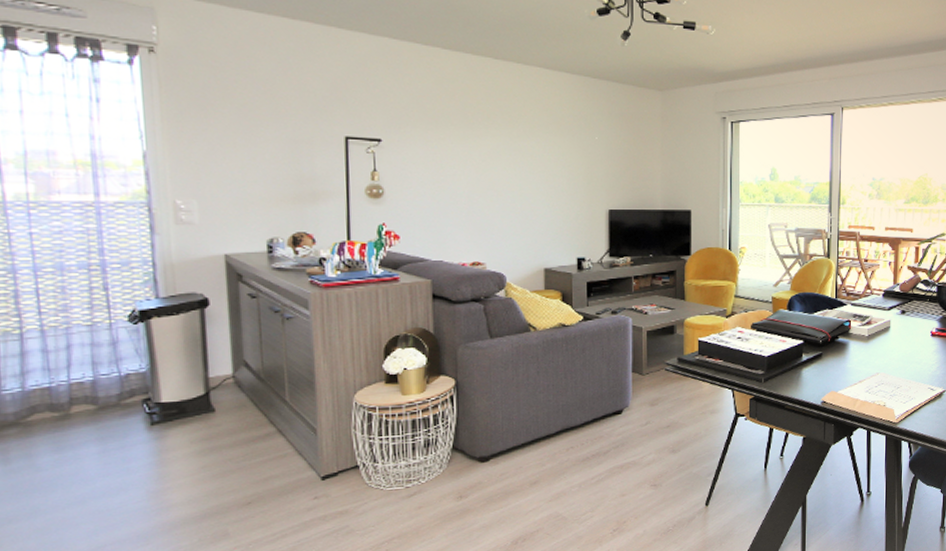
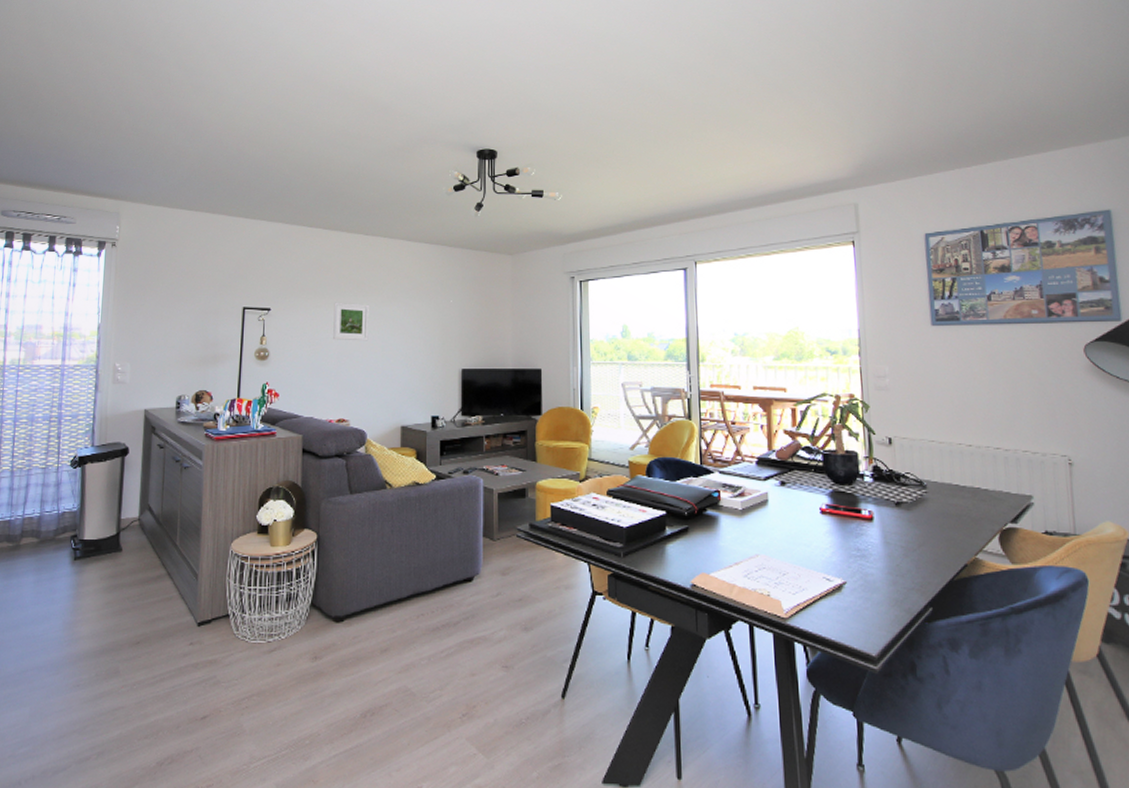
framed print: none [460,134,504,179] -> present [333,302,369,341]

